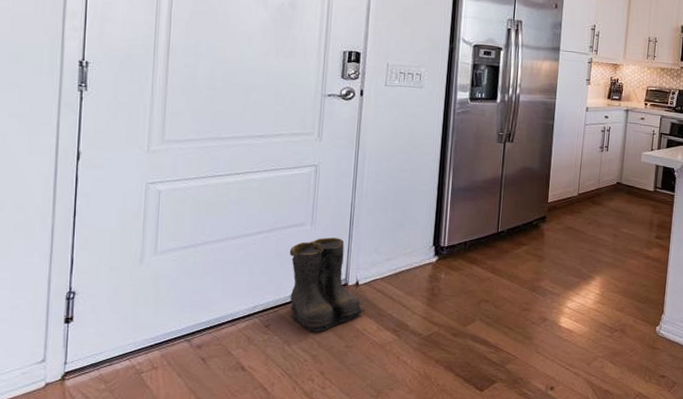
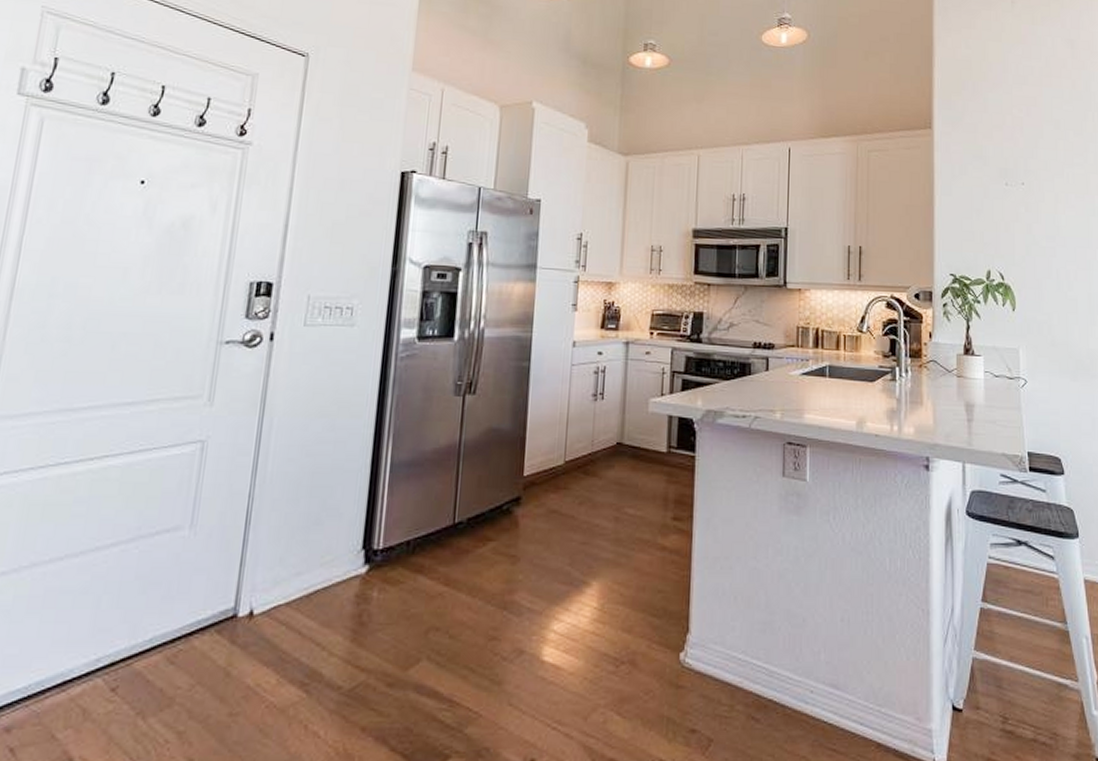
boots: present [289,237,365,333] -> none [149,546,261,695]

